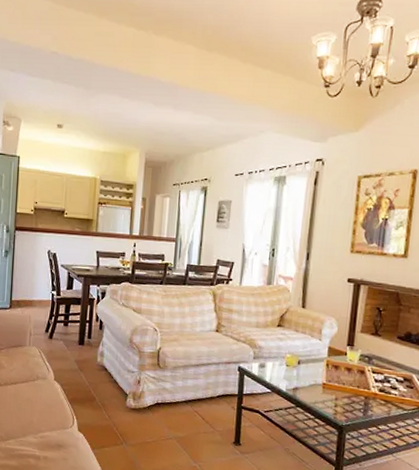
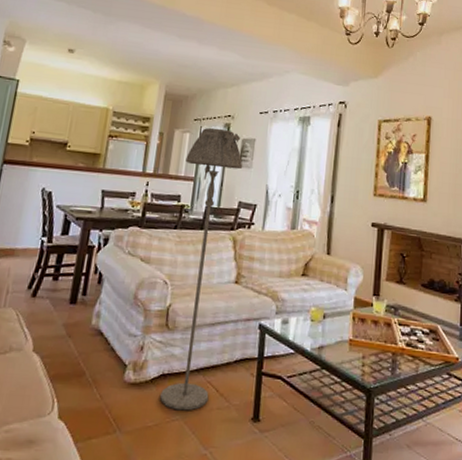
floor lamp: none [156,191,221,433] -> present [160,127,243,411]

